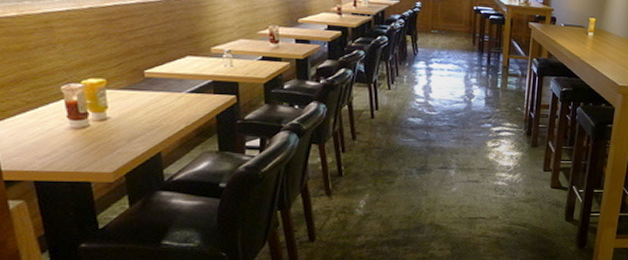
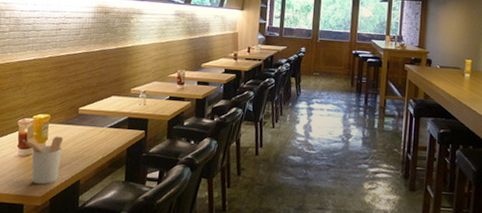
utensil holder: none [72,104,131,160] -> present [22,136,64,185]

